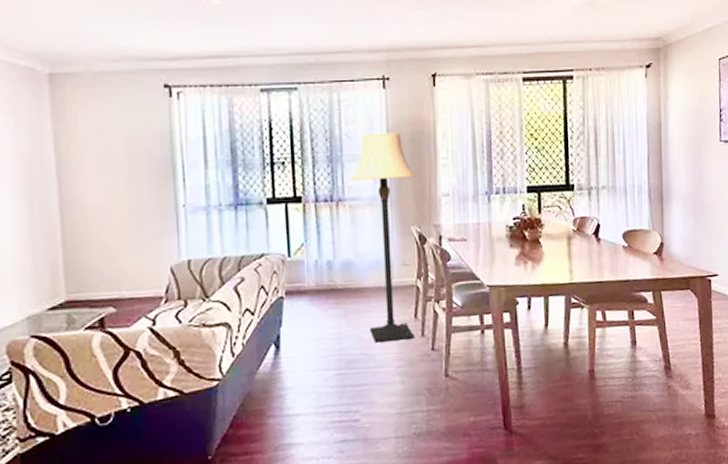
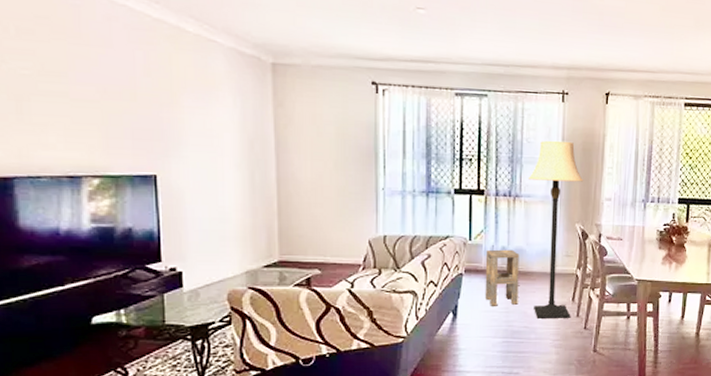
side table: none [308,263,351,333] -> present [484,249,520,306]

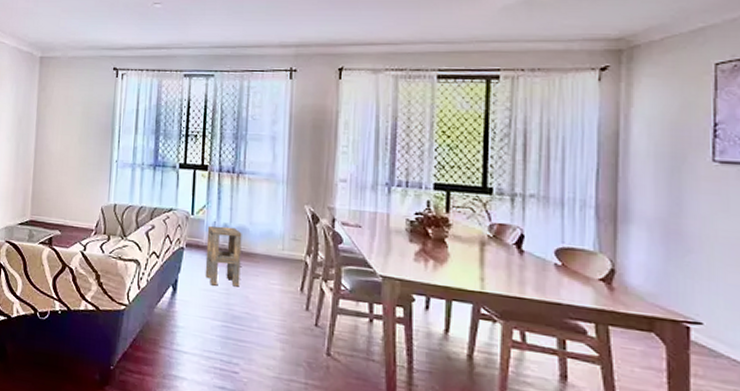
lamp: present [528,140,584,319] -> none [253,117,314,310]

